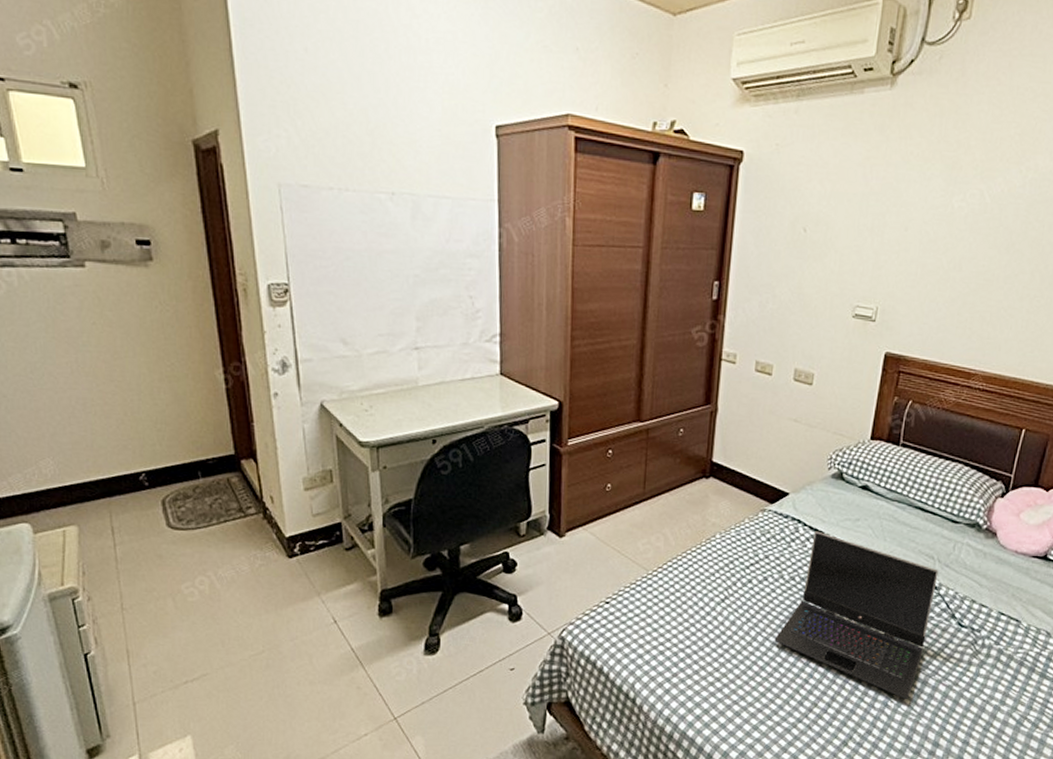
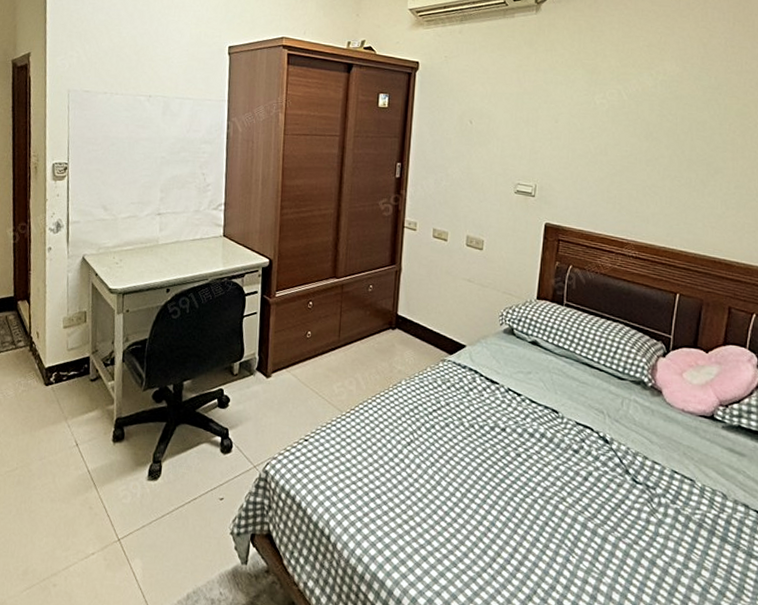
laptop computer: present [774,531,939,699] -> none [457,381,609,555]

